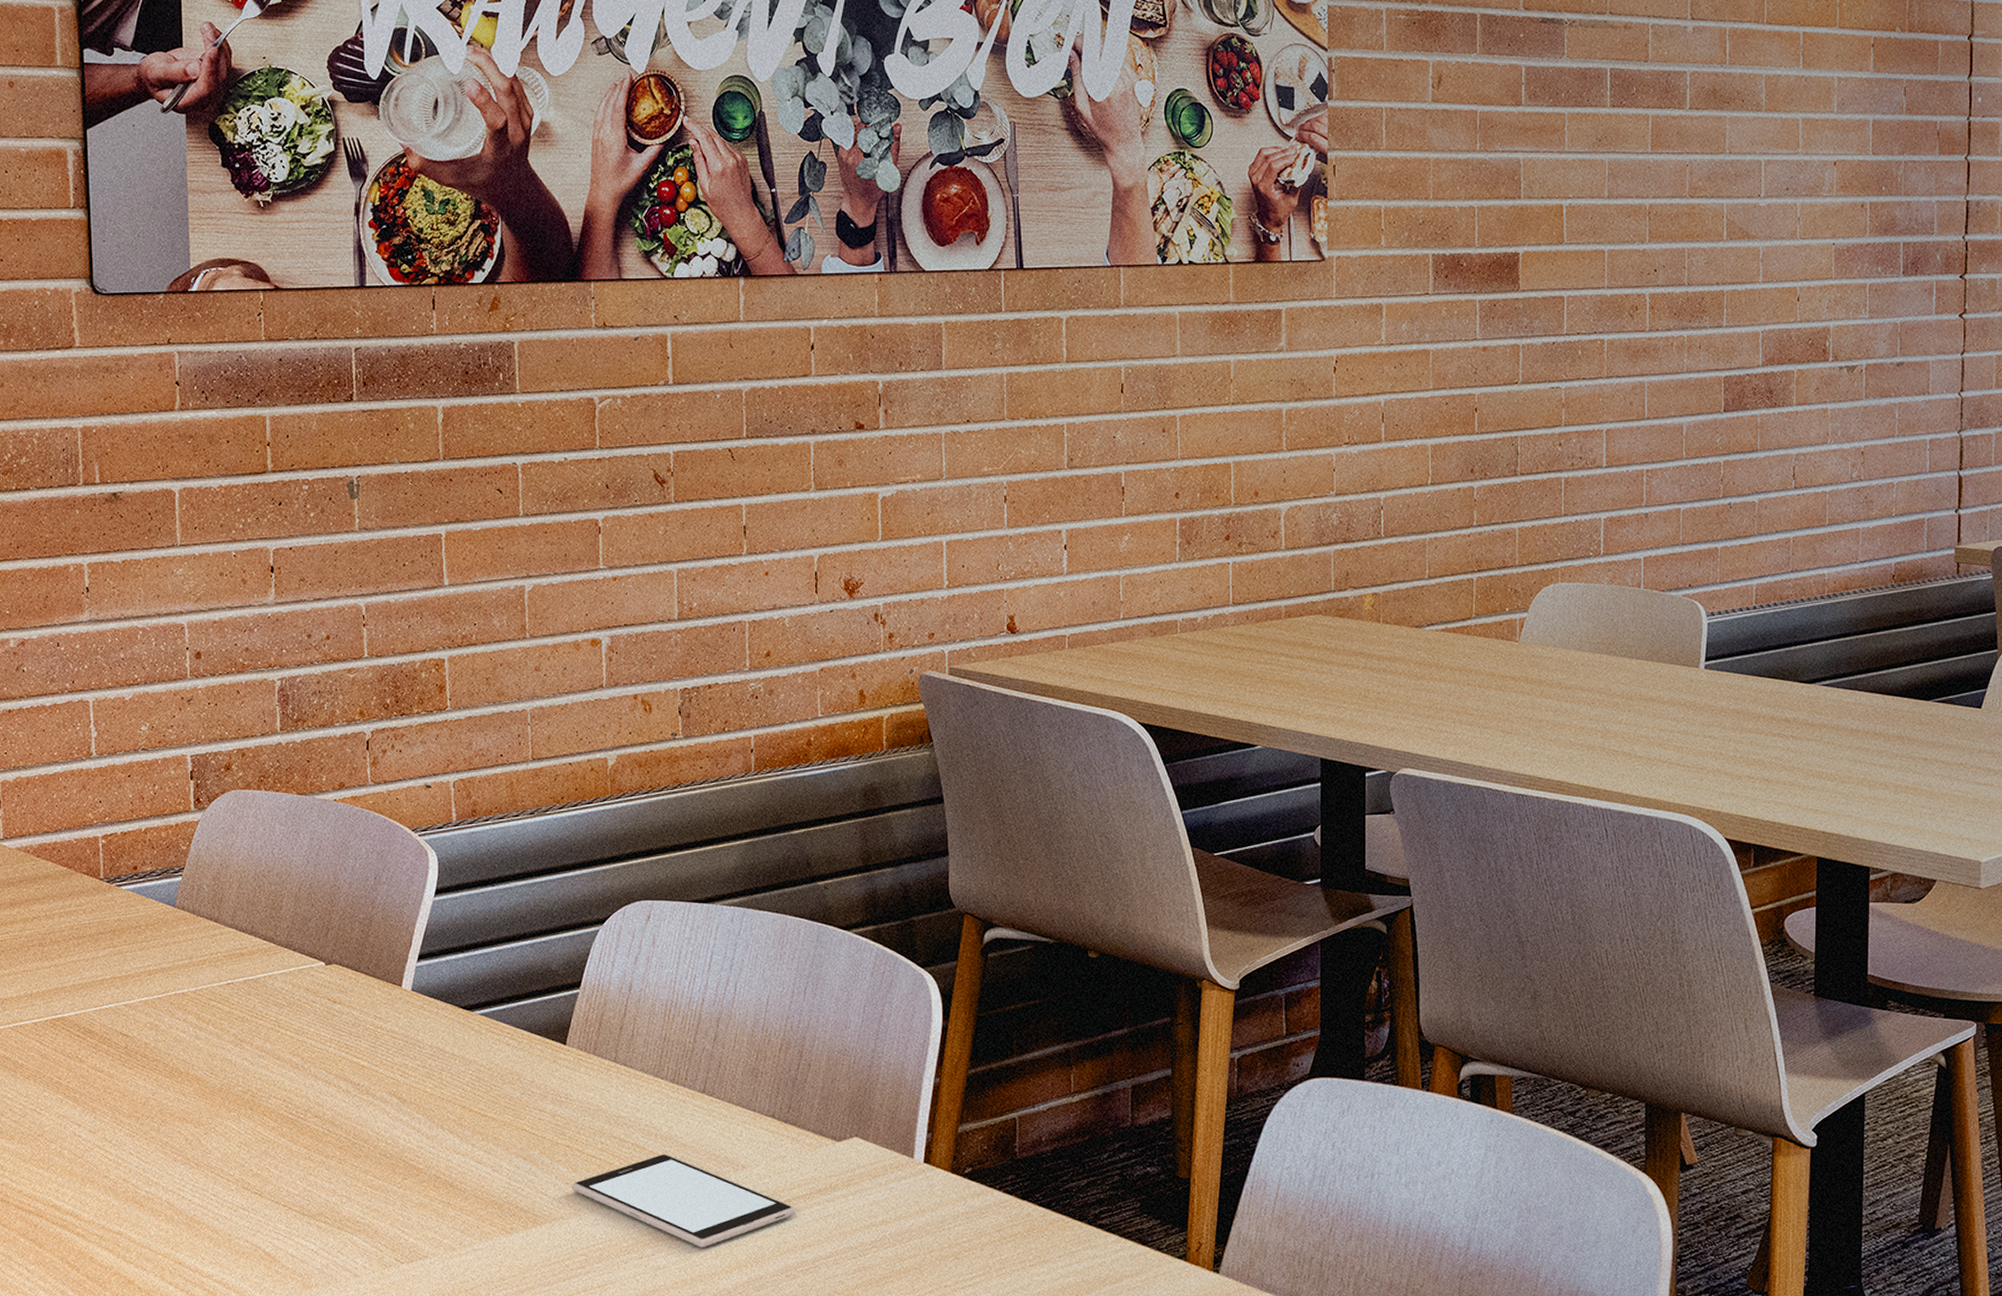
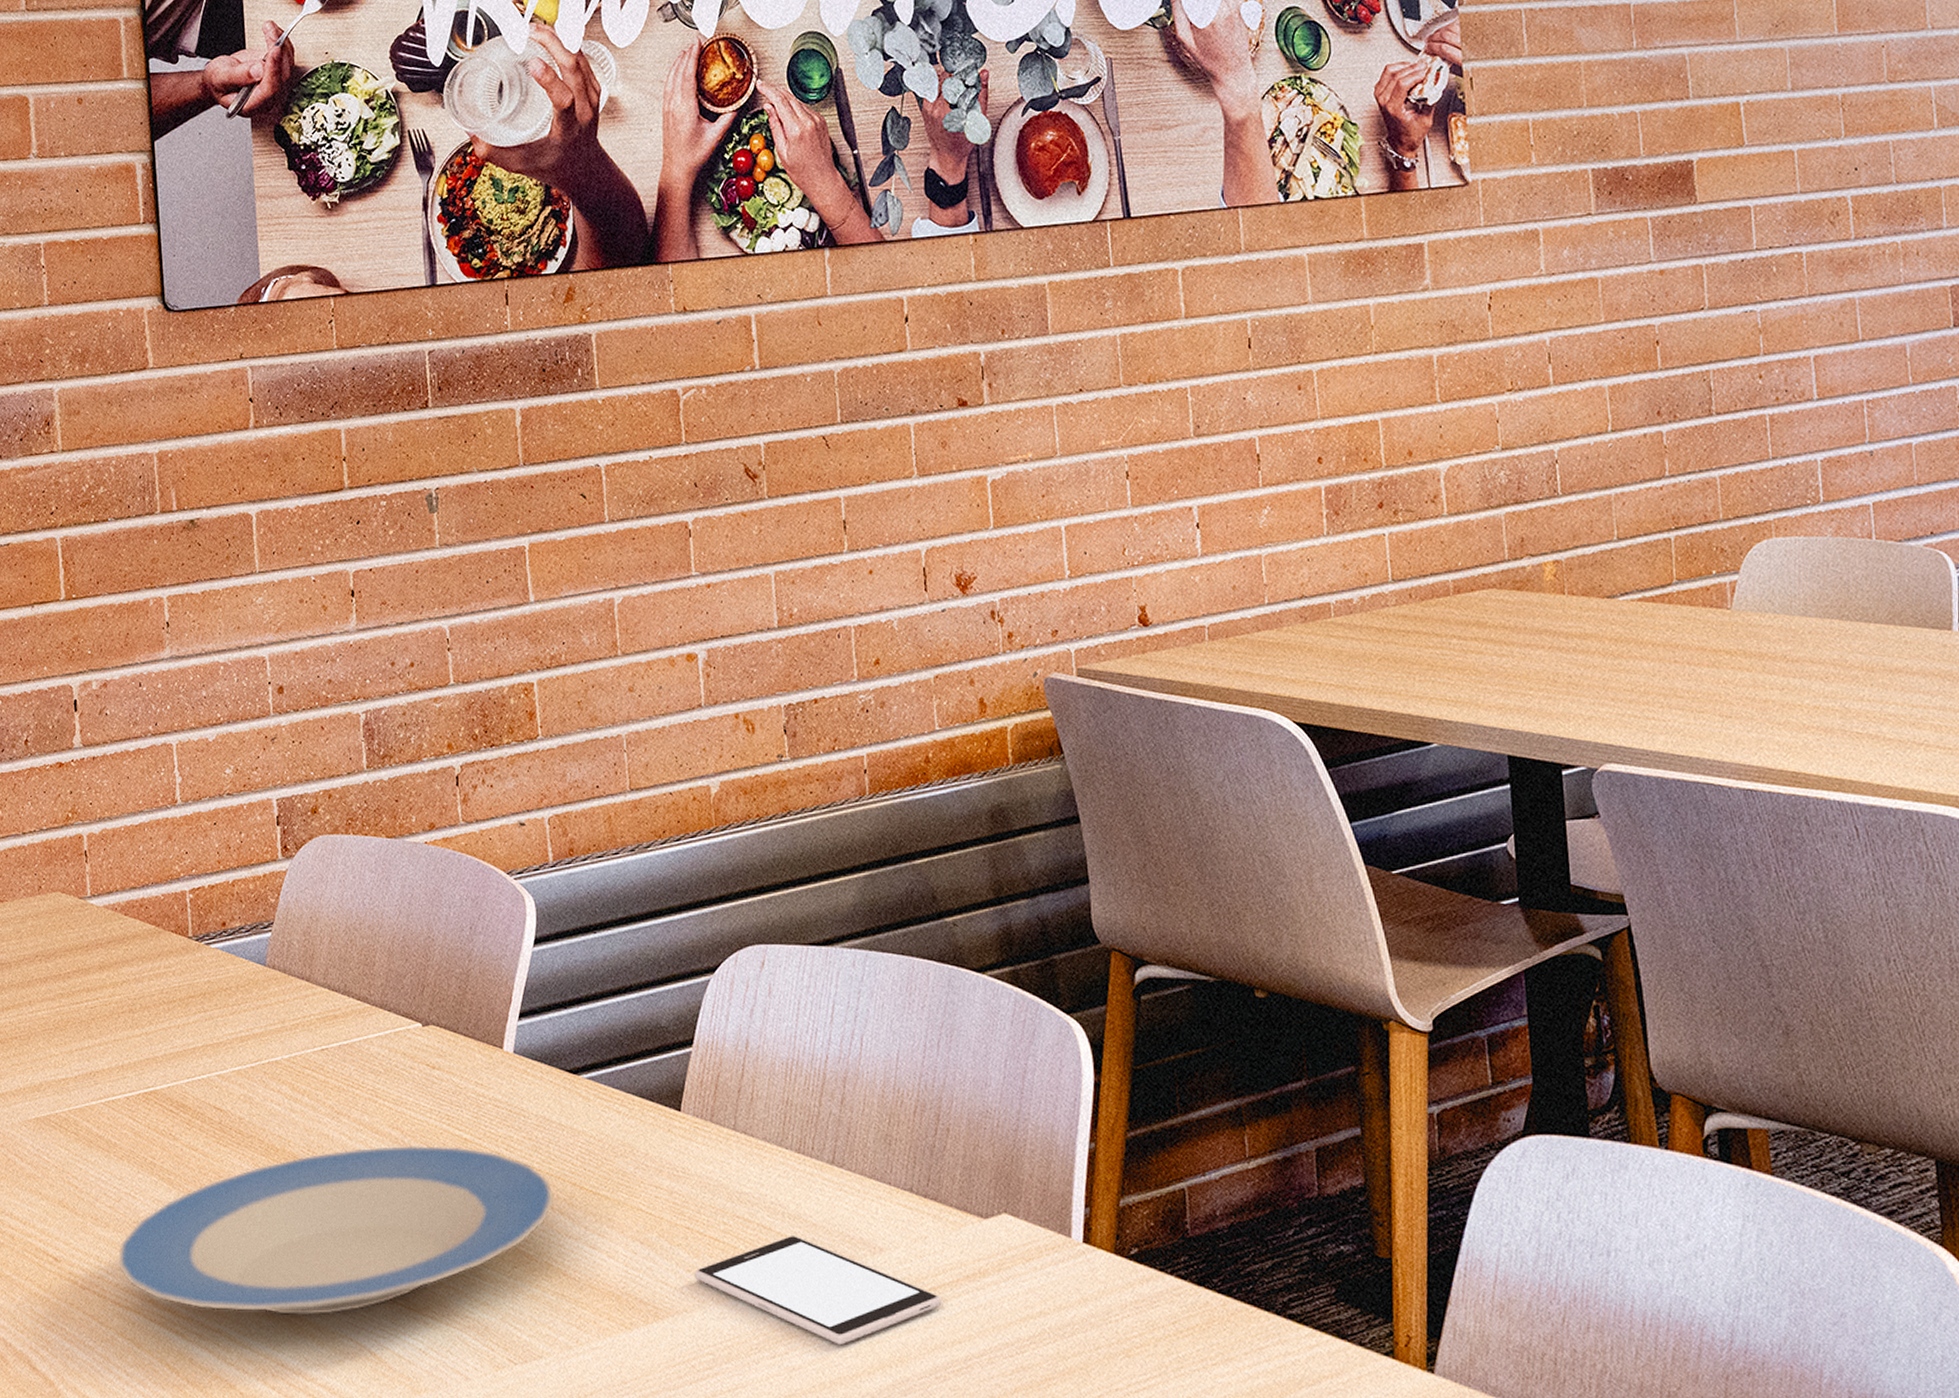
plate: none [21,1070,445,1220] -> present [117,1145,555,1316]

